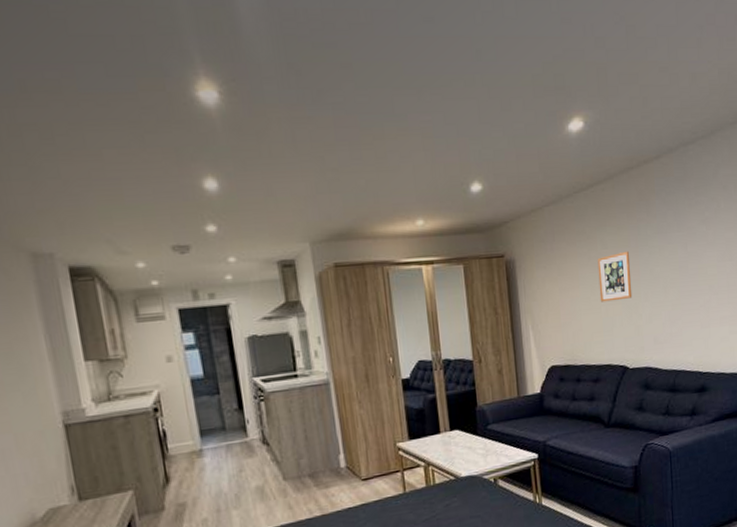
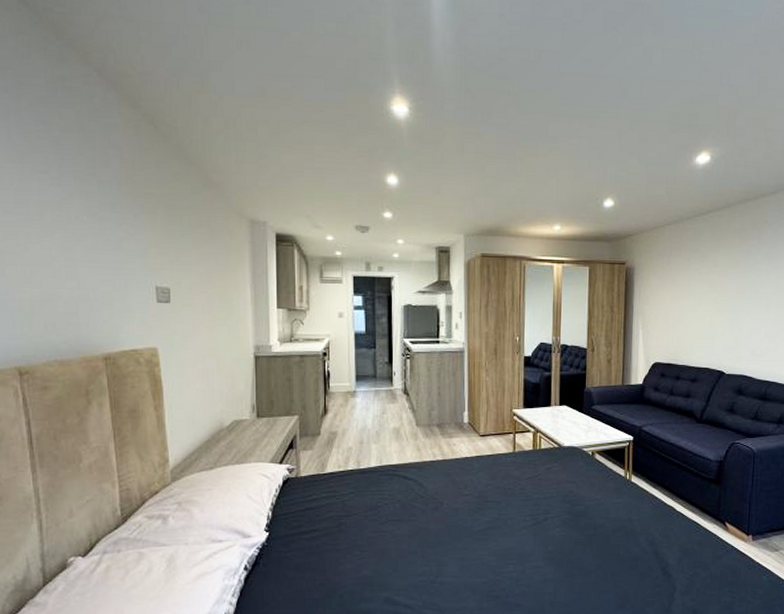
picture frame: present [597,251,633,302] -> none [706,271,738,314]

